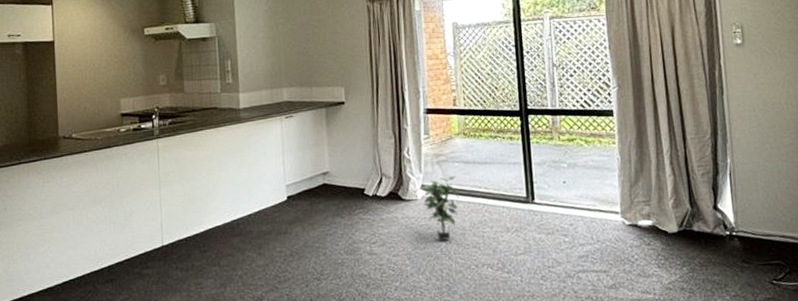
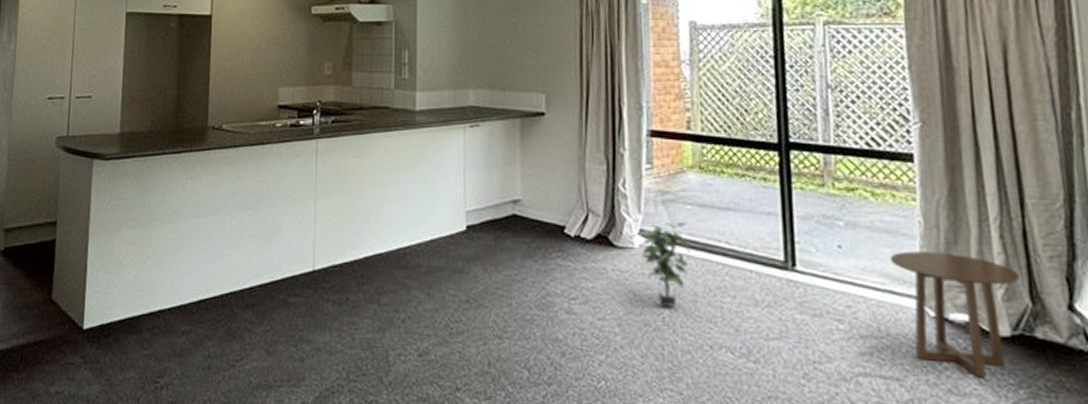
side table: none [598,178,683,263] -> present [889,251,1019,379]

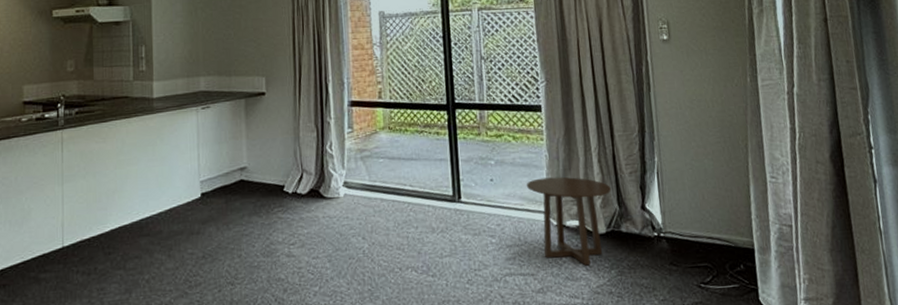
potted plant: present [641,221,691,307] -> none [345,172,384,241]

